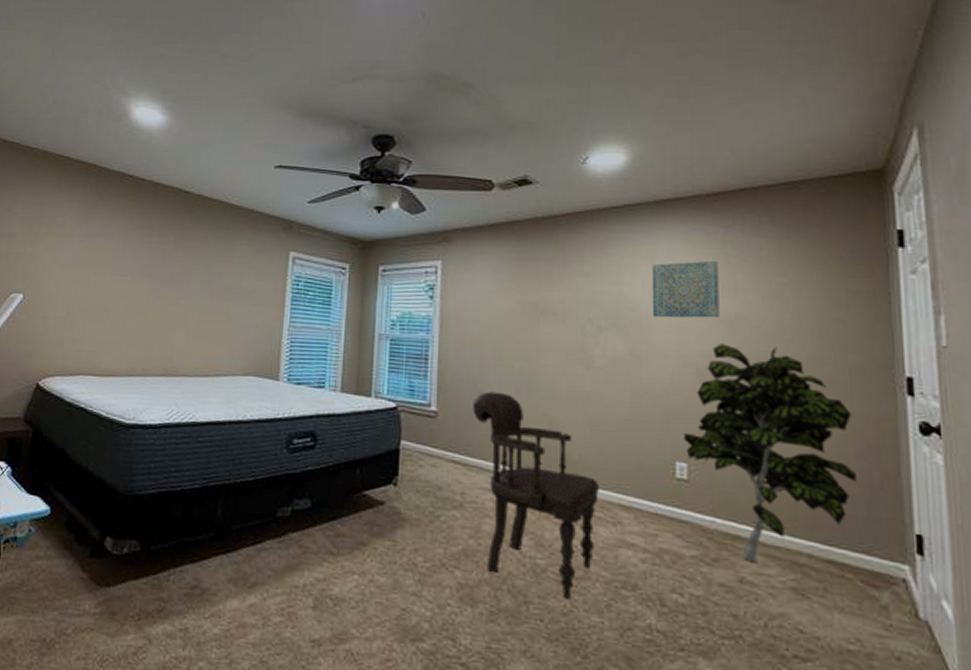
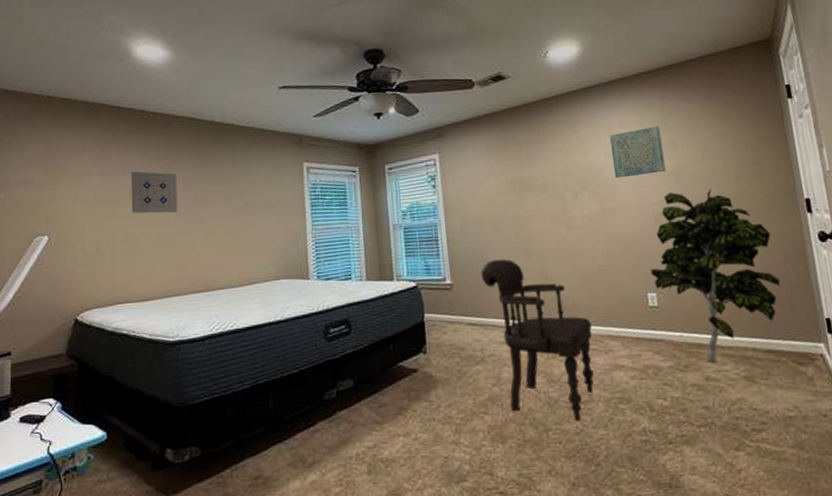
wall art: none [107,238,157,288] -> present [130,171,178,214]

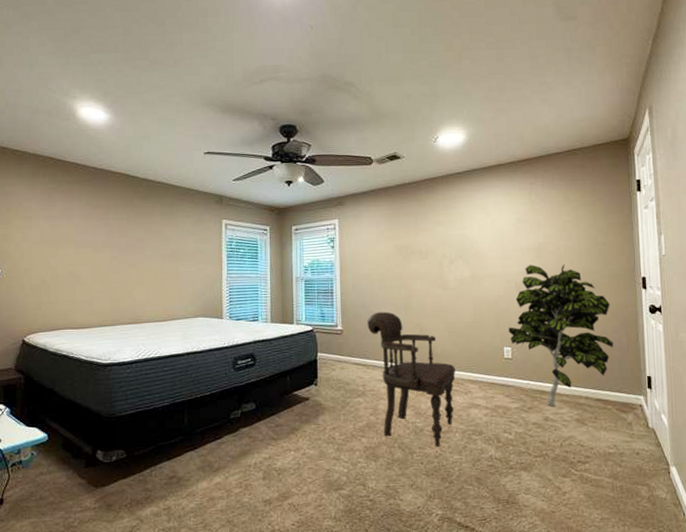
wall art: present [130,171,178,214] -> none [73,218,113,256]
wall art: present [609,125,666,178] -> none [484,207,529,250]

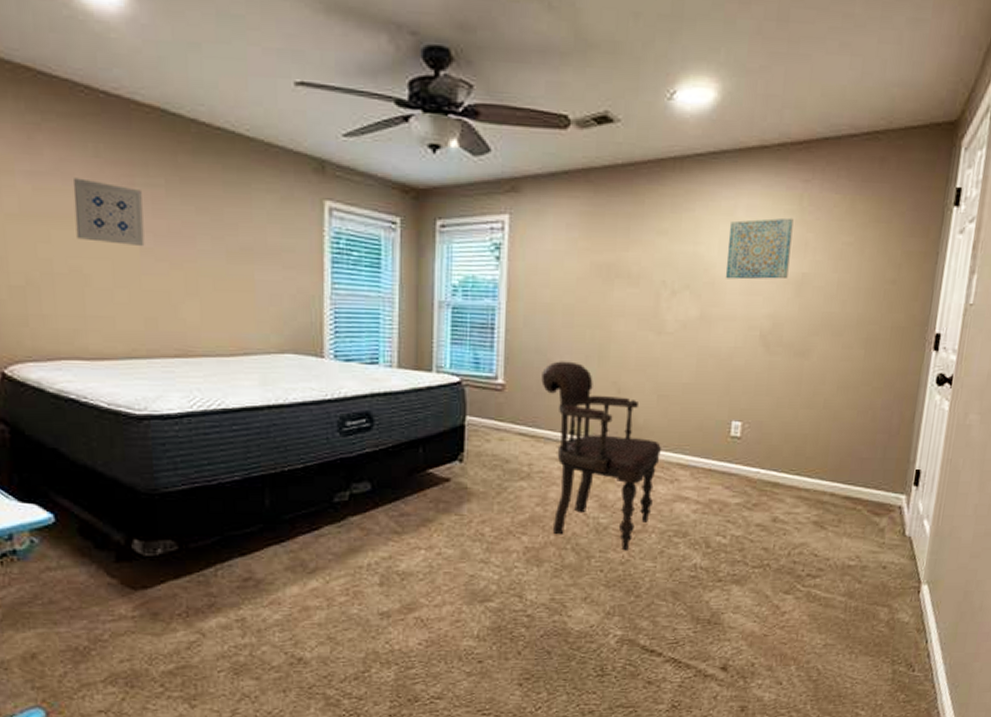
wall art: none [73,218,113,256] -> present [72,178,145,247]
wall art: none [484,207,529,250] -> present [725,217,794,280]
indoor plant: present [508,264,613,407] -> none [741,305,886,504]

